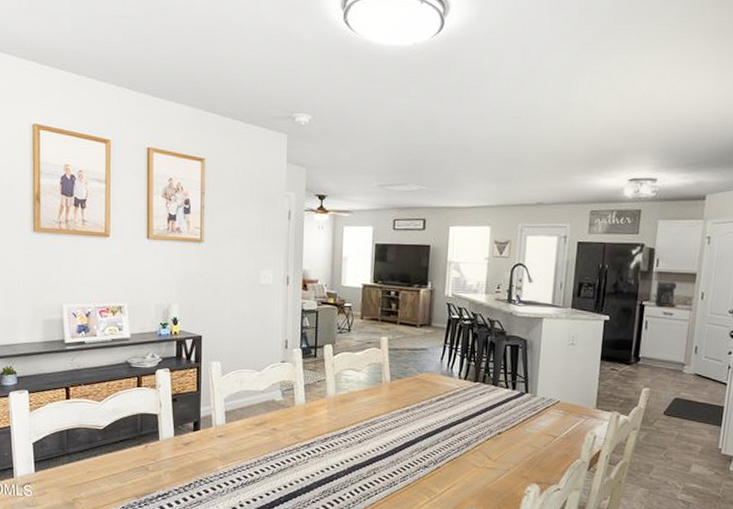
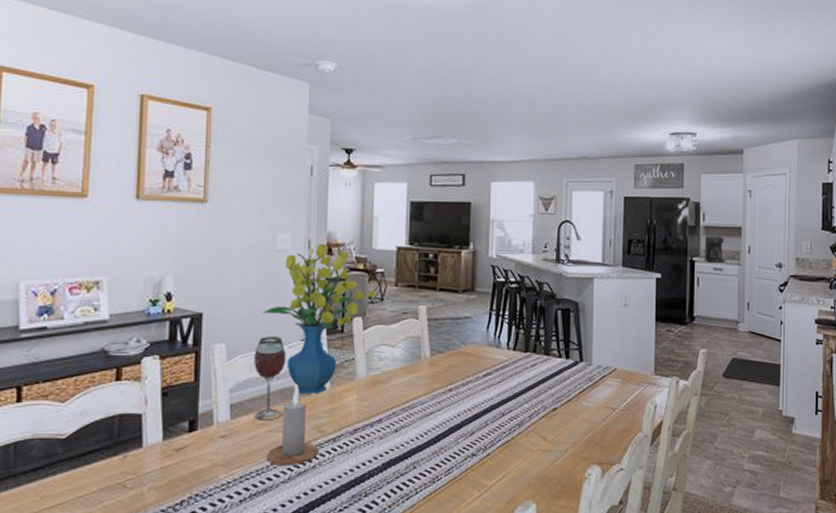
wineglass: none [243,357,269,426] -> present [253,335,287,421]
bouquet: none [250,275,345,408] -> present [263,238,377,395]
candle: none [254,398,297,463] -> present [266,384,320,465]

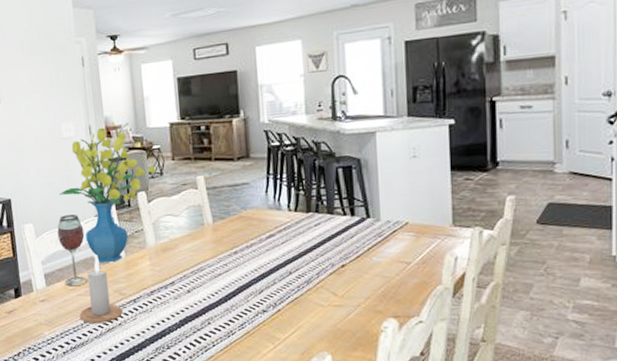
coffee maker: present [705,235,725,262] -> none [508,68,535,100]

